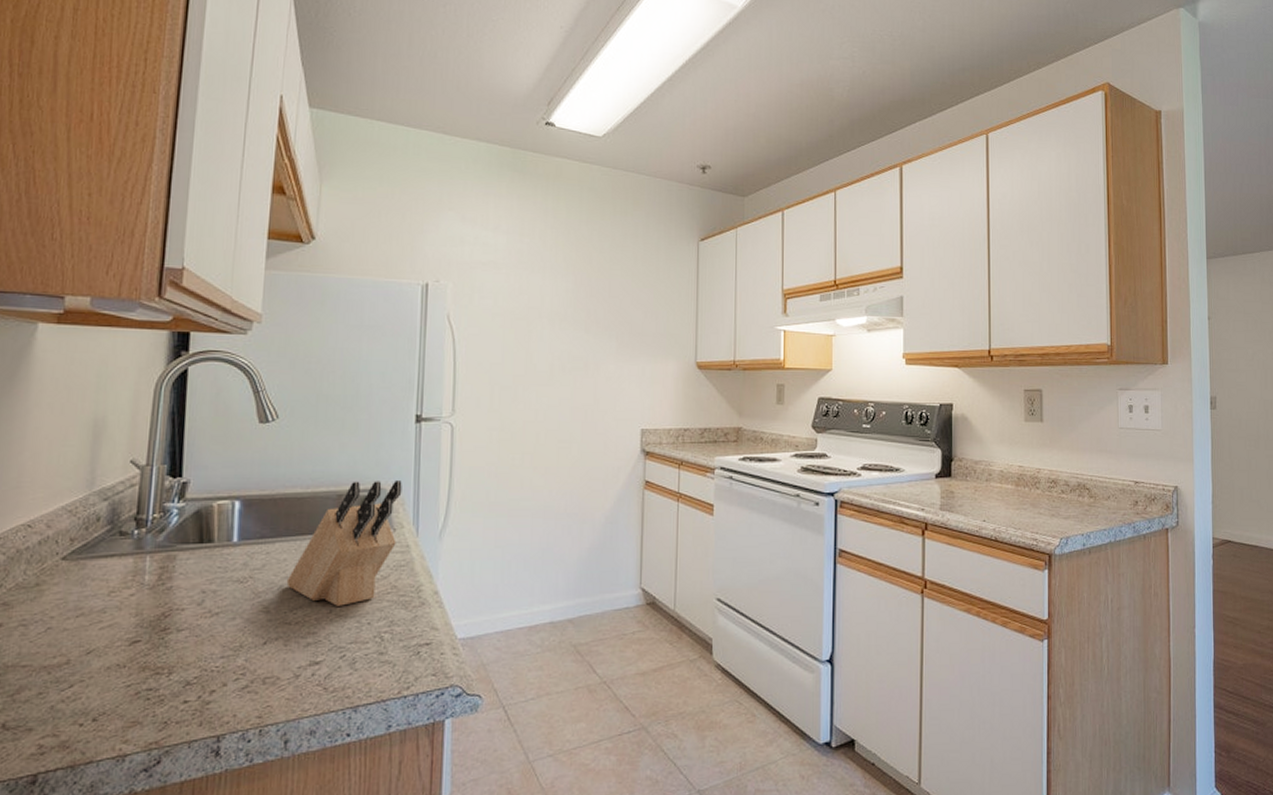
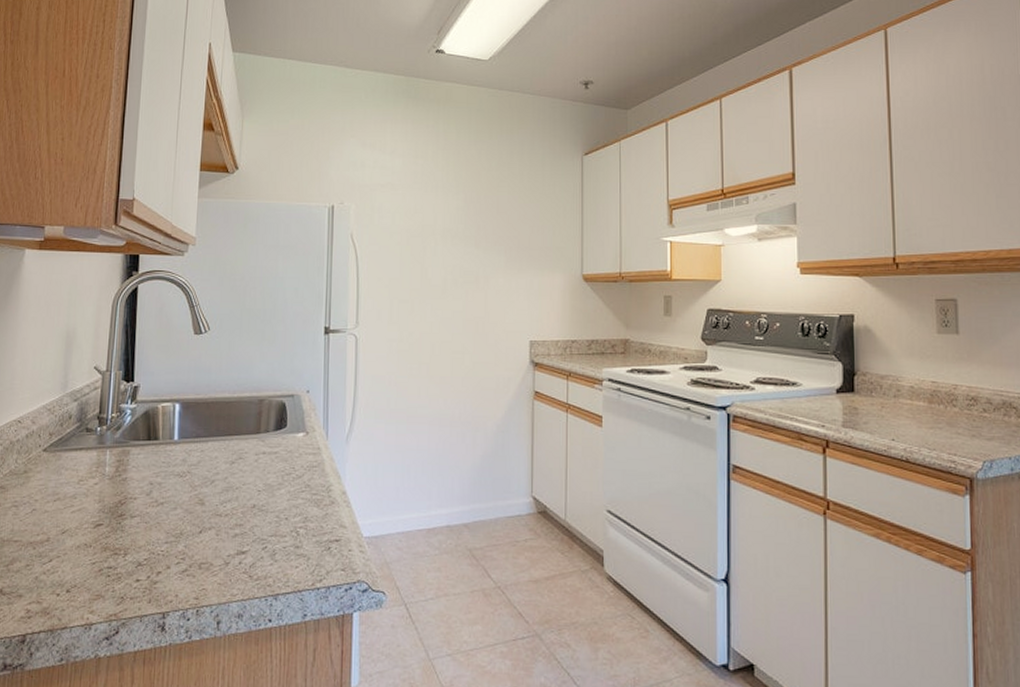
knife block: present [286,479,402,606] -> none [217,386,314,502]

